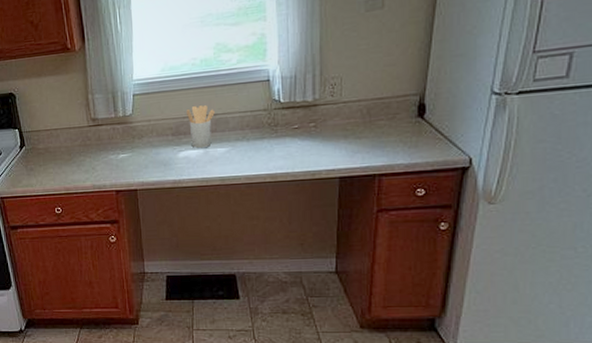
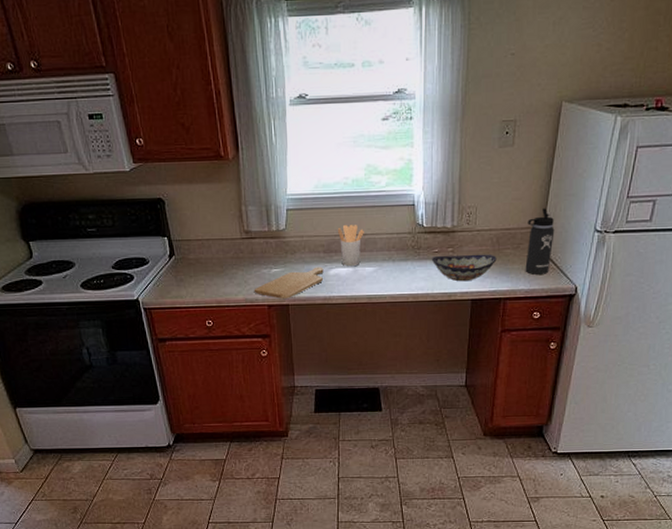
chopping board: none [101,150,173,184] -> present [253,267,324,299]
decorative bowl: none [290,126,368,159] -> present [431,254,497,282]
thermos bottle: none [403,72,439,147] -> present [525,208,555,275]

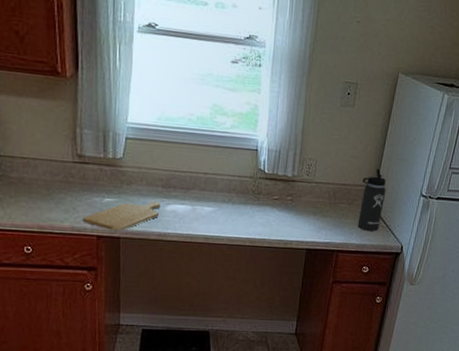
utensil holder: present [338,225,364,267] -> none [179,161,205,205]
decorative bowl: present [431,254,497,282] -> none [270,203,333,231]

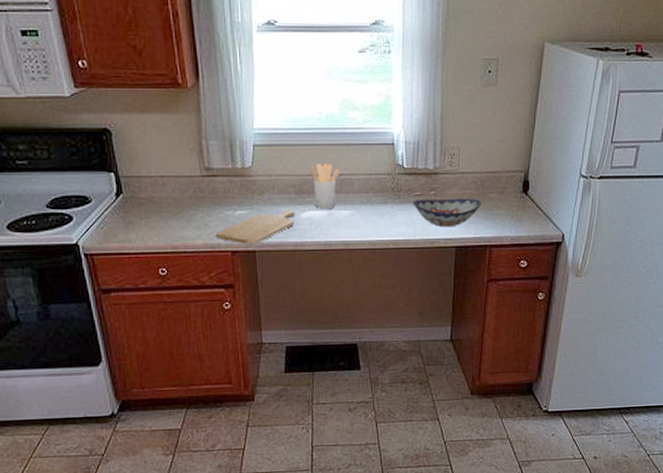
utensil holder: none [179,161,205,205] -> present [311,164,340,210]
decorative bowl: none [270,203,333,231] -> present [412,198,481,227]
thermos bottle: present [357,169,386,231] -> none [511,151,540,221]

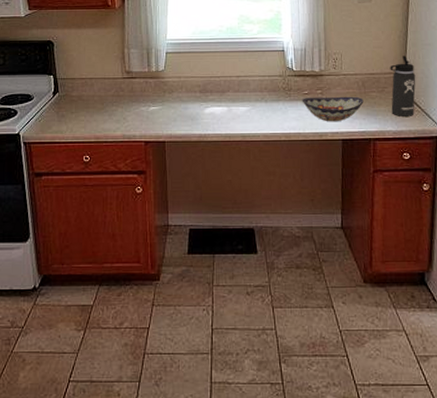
chopping board: present [215,209,295,244] -> none [132,105,200,135]
utensil holder: present [311,164,340,210] -> none [214,68,238,106]
thermos bottle: none [511,151,540,221] -> present [390,56,416,116]

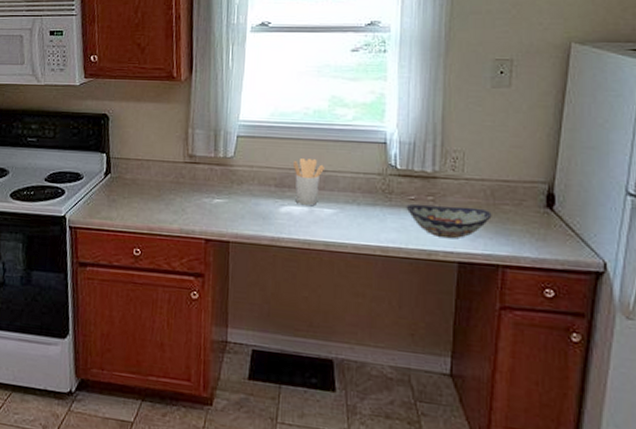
utensil holder: none [214,68,238,106] -> present [294,158,324,206]
thermos bottle: present [390,56,416,116] -> none [531,160,570,241]

